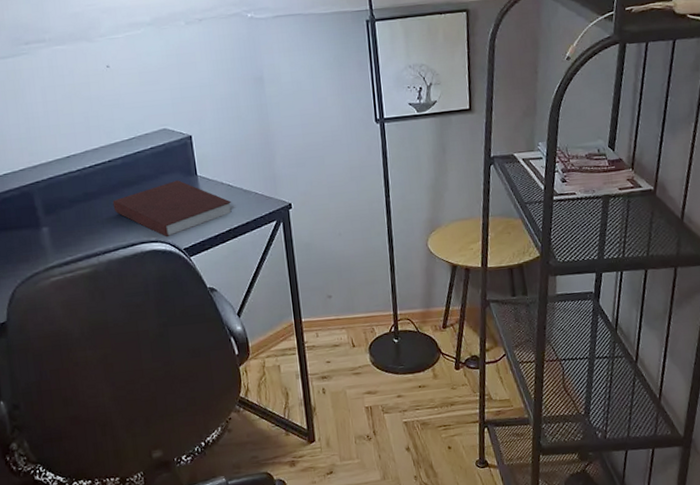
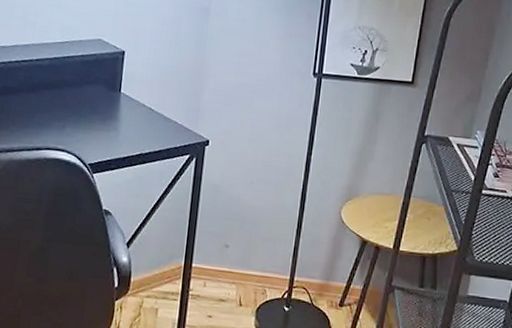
notebook: present [112,180,232,238] -> none [28,92,149,149]

